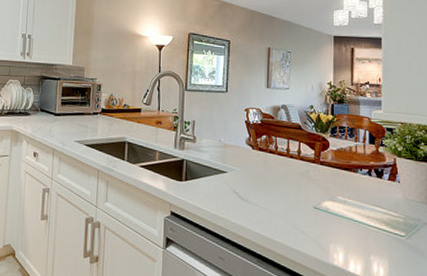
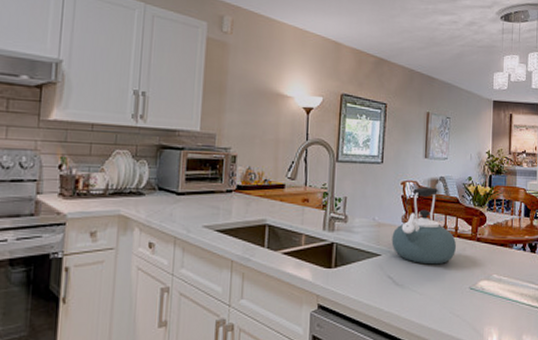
kettle: none [237,113,300,184] -> present [391,187,457,265]

